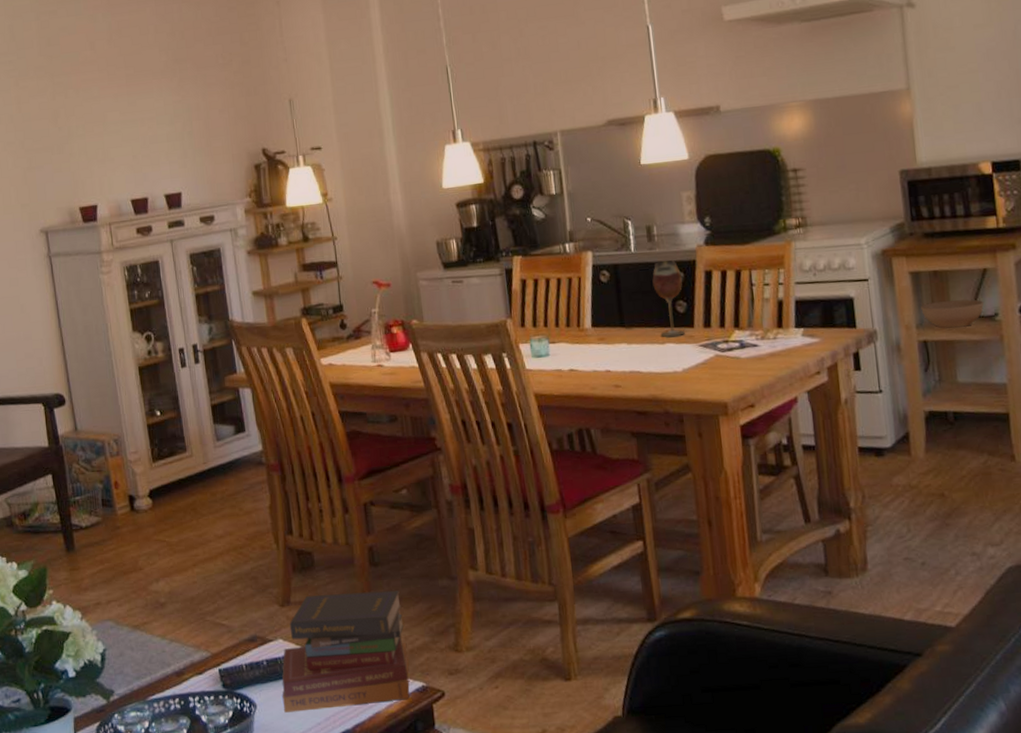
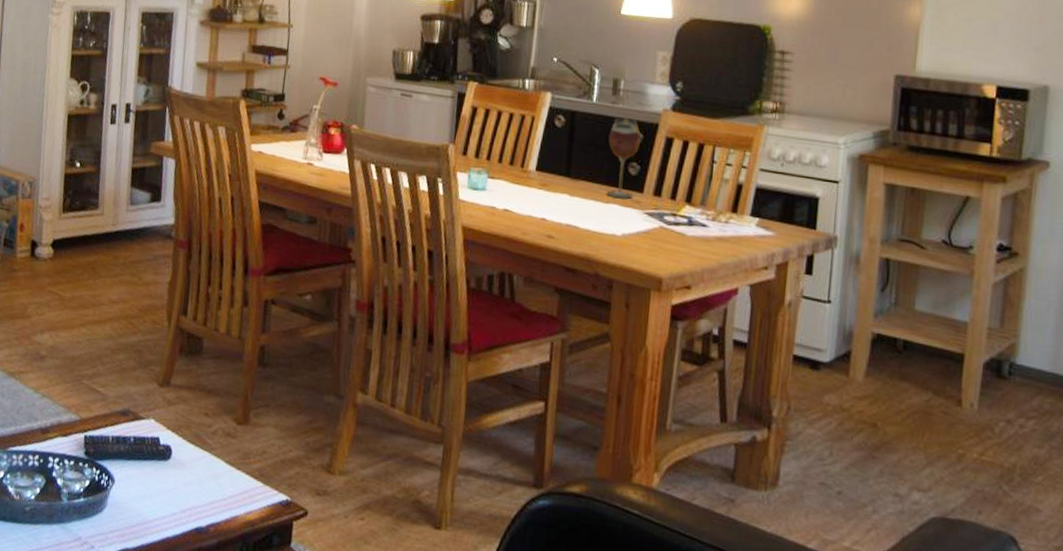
books: present [282,590,410,713] -> none [141,382,283,510]
bowl: present [921,299,985,329] -> none [890,220,960,254]

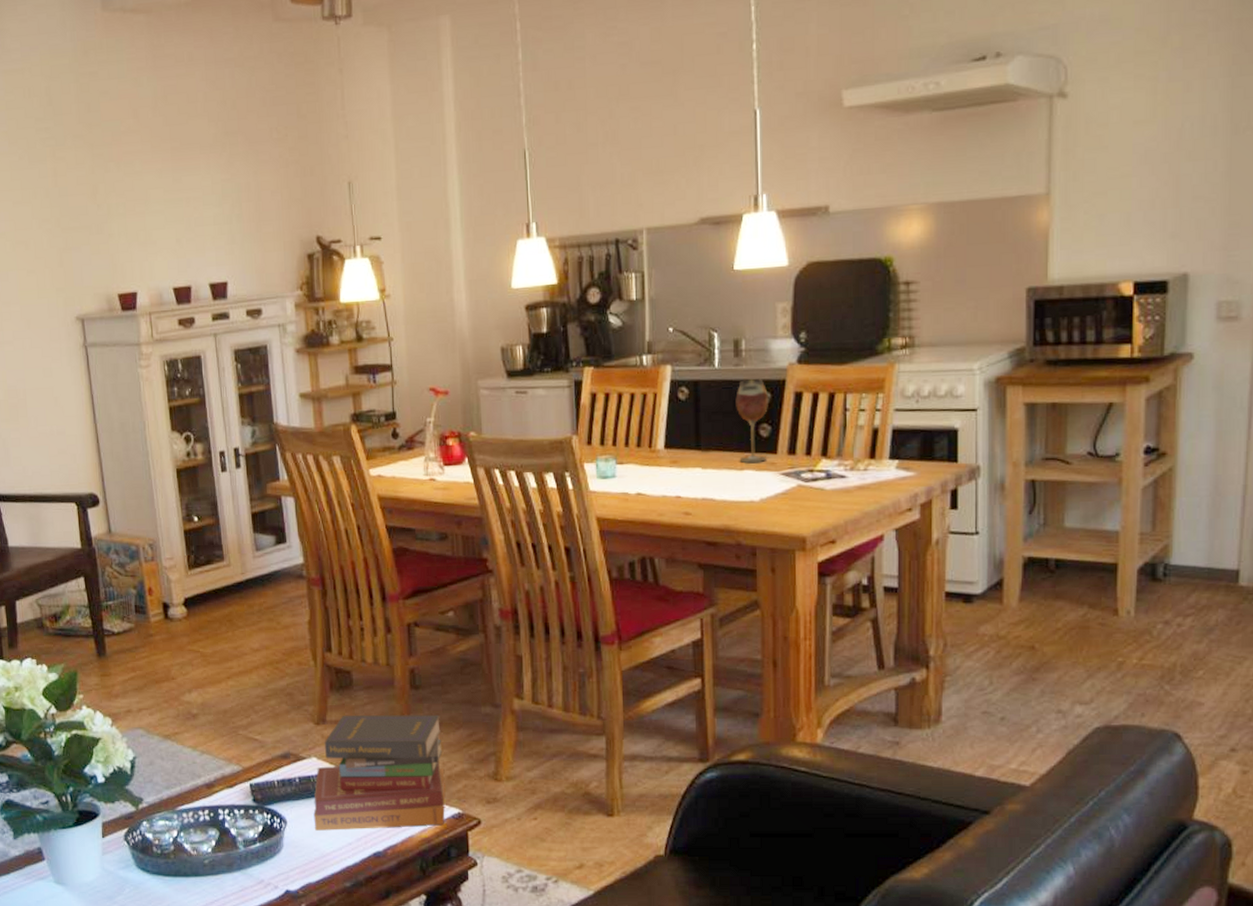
books: none [141,382,283,510] -> present [313,714,446,831]

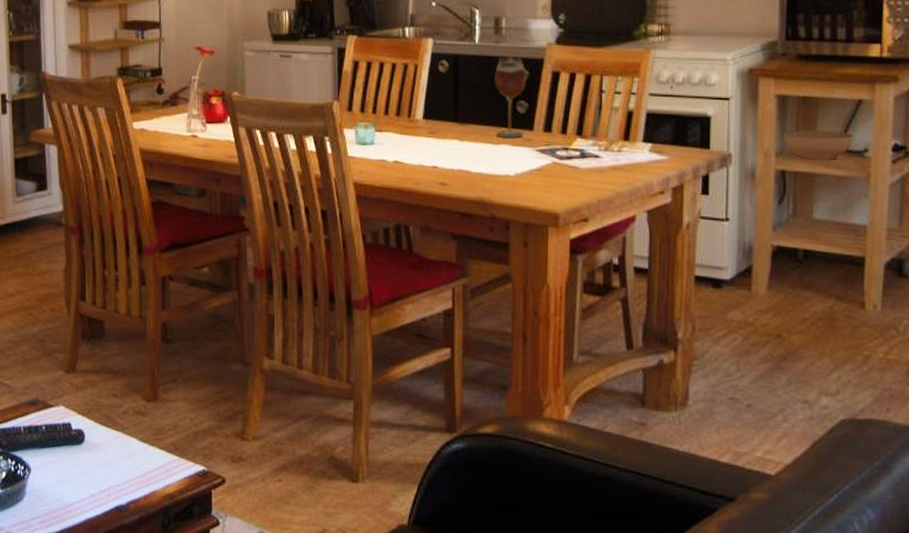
books: present [313,714,446,831] -> none [58,365,192,482]
bowl: none [1033,436,1106,468] -> present [783,129,855,160]

